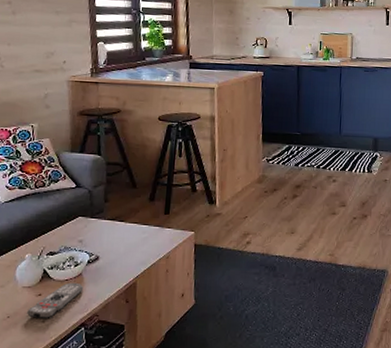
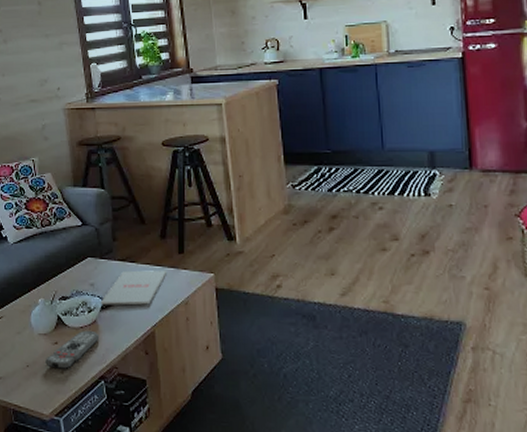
magazine: none [87,228,152,260] -> present [100,270,166,306]

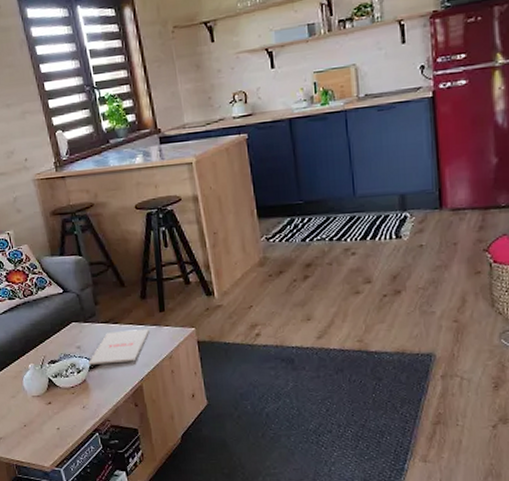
remote control: present [45,330,100,370] -> none [41,389,91,427]

